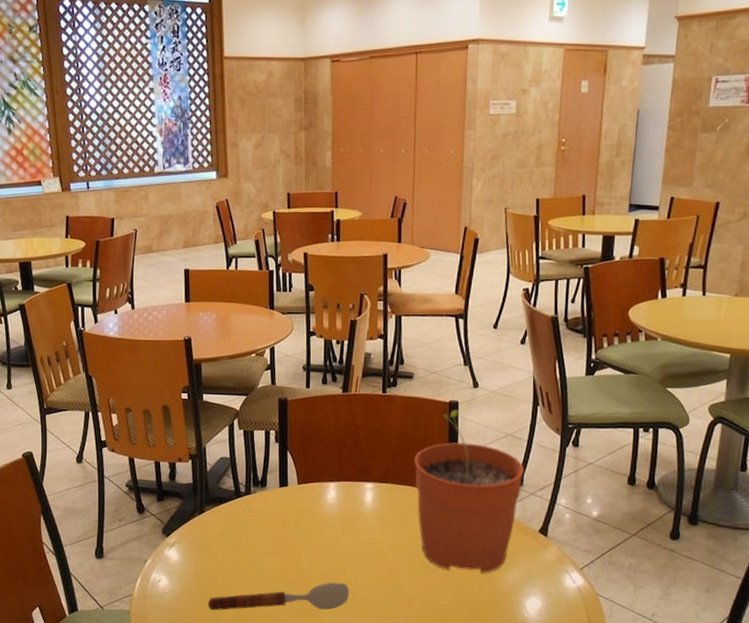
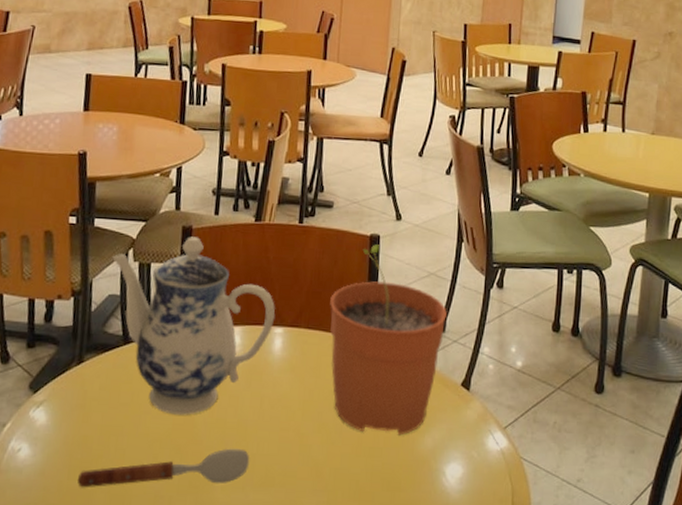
teapot: none [221,407,365,555] -> present [112,237,276,415]

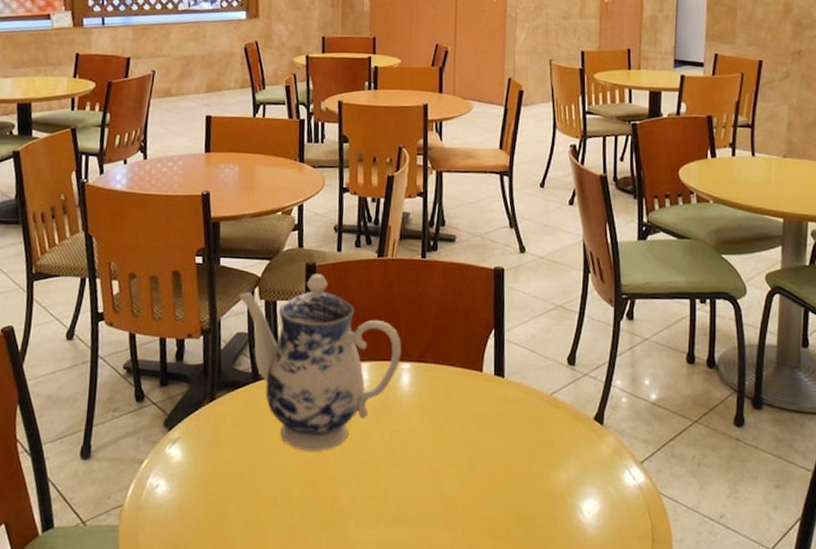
soupspoon: present [78,448,250,488] -> none [215,484,383,524]
plant pot: present [330,244,447,436] -> none [456,277,576,471]

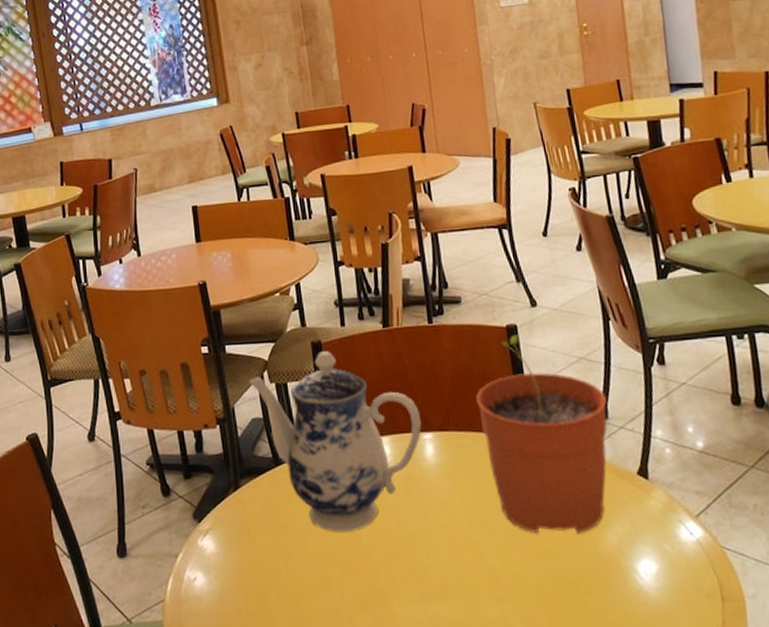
plant pot: none [456,277,576,471] -> present [476,335,608,534]

